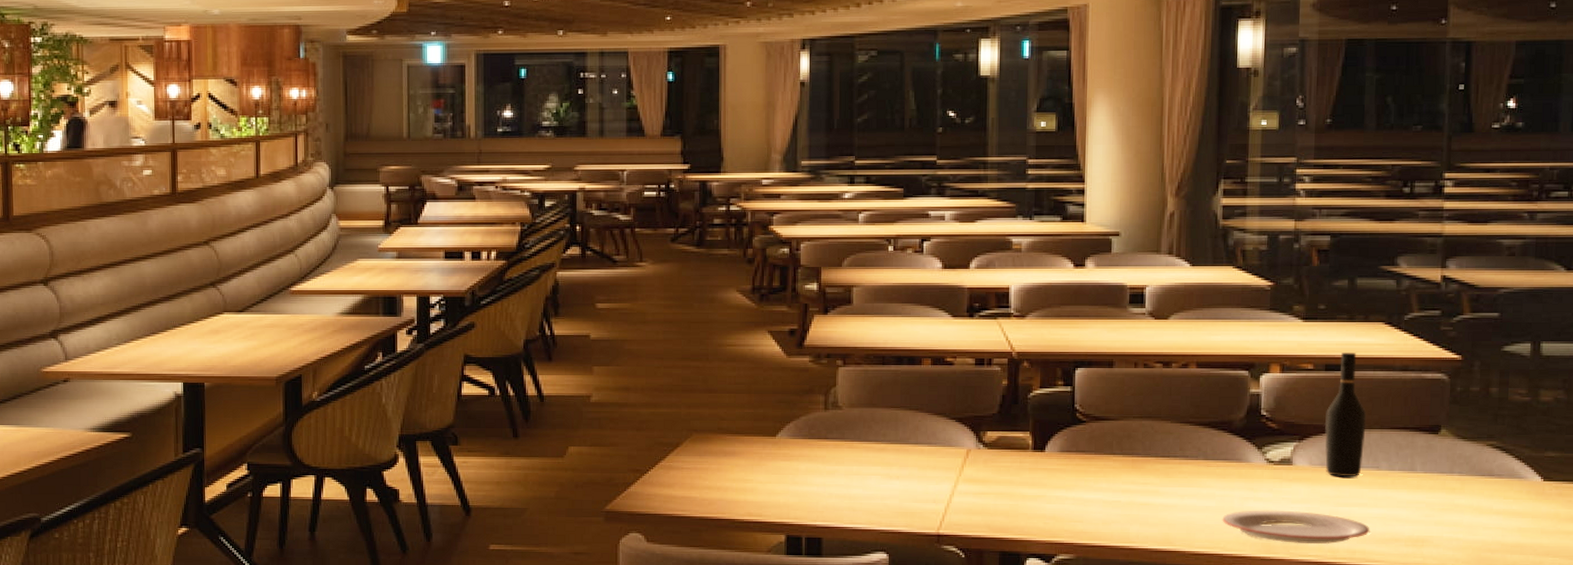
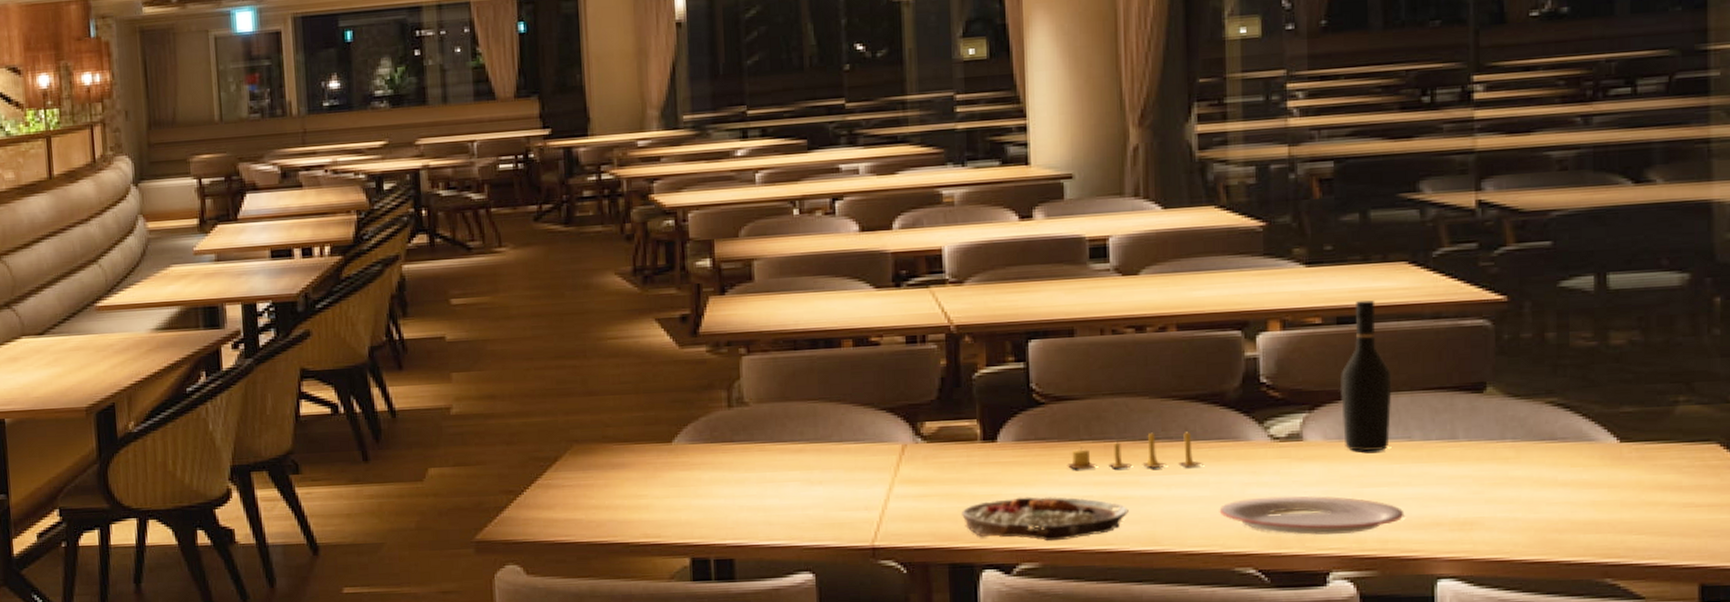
plate: none [1013,499,1149,537] -> present [962,496,1129,542]
candle: none [1101,450,1211,482] -> present [1067,430,1203,470]

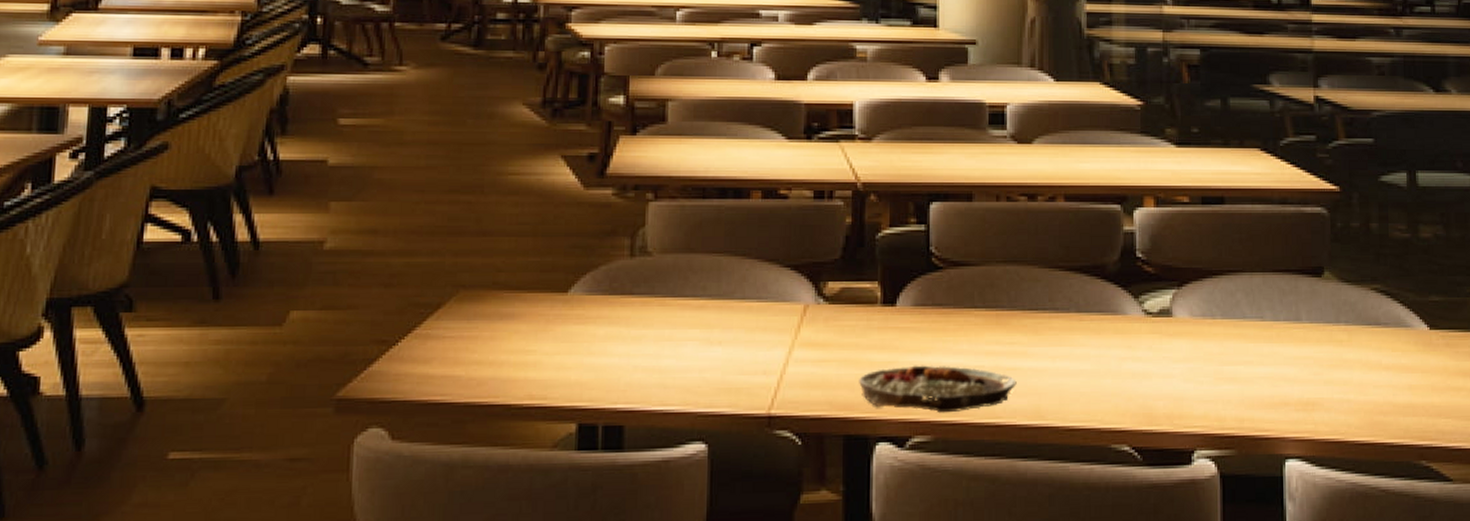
candle: present [1067,430,1203,470] -> none [961,301,1085,340]
plate: present [1219,496,1405,535] -> none [1098,372,1258,412]
wine bottle: present [1339,300,1392,451] -> none [1204,183,1247,330]

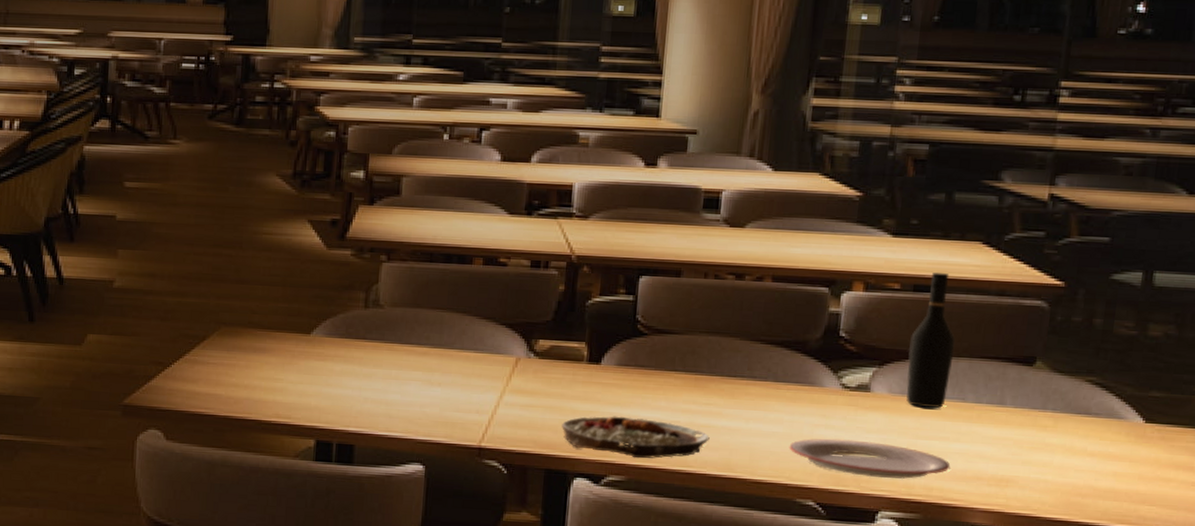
plate: none [1098,372,1258,412] -> present [789,438,951,479]
wine bottle: none [1204,183,1247,330] -> present [906,273,956,409]

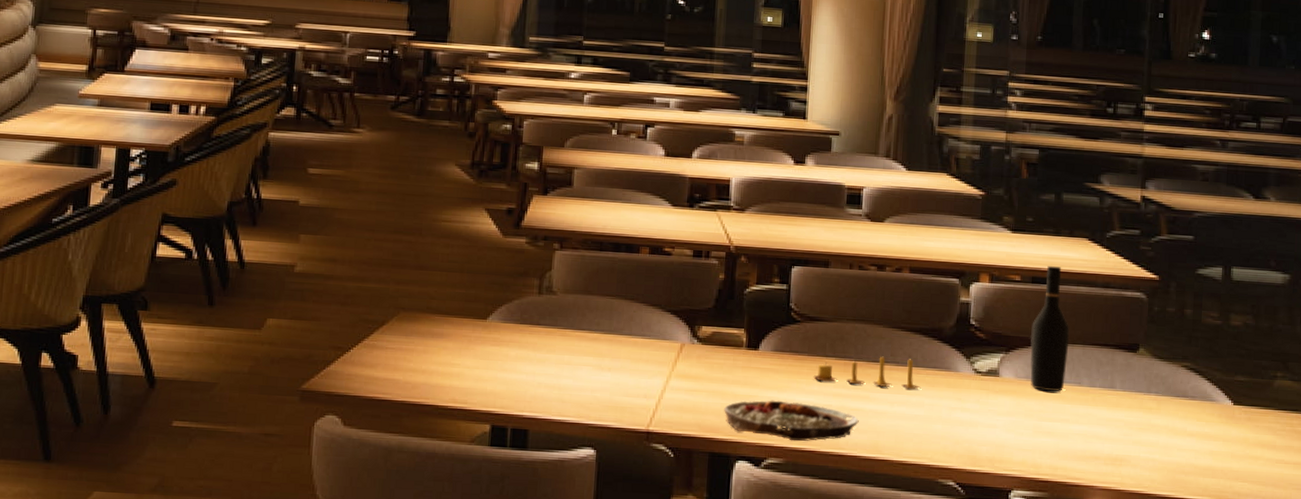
candle: none [660,369,780,406] -> present [813,355,921,390]
plate: present [789,438,951,479] -> none [930,421,1072,459]

